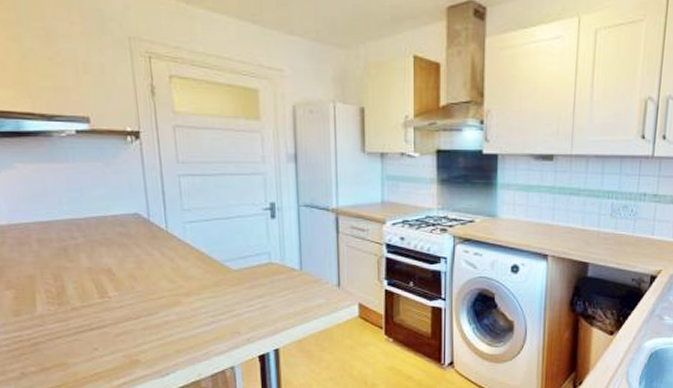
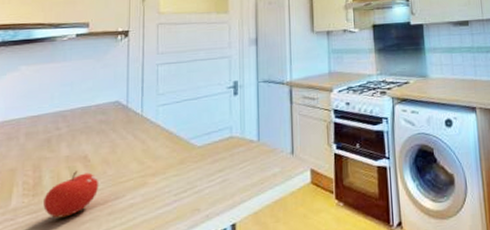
fruit: none [71,284,129,328] -> present [43,171,99,218]

